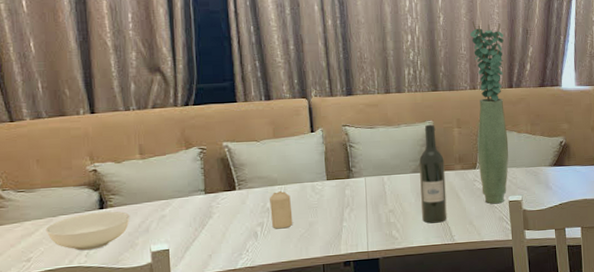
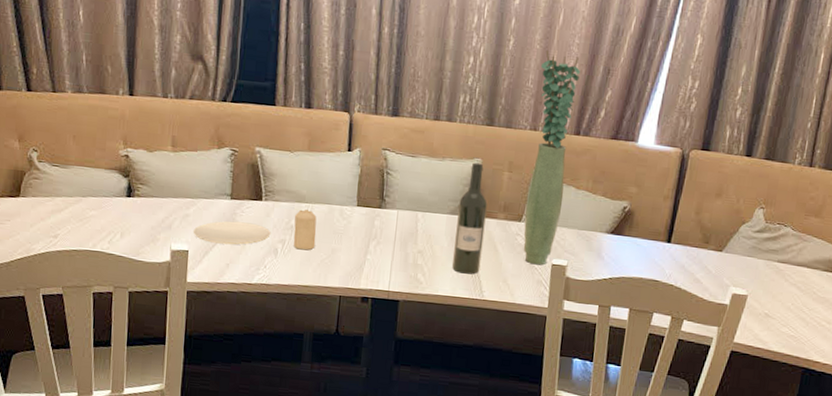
bowl: present [45,211,130,251] -> none [74,199,155,238]
plate: none [171,212,249,238] -> present [193,221,271,245]

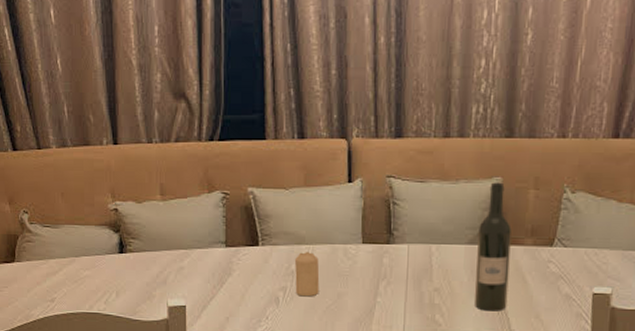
plate: present [193,221,271,245] -> none [189,270,271,297]
vase: present [523,50,581,265] -> none [557,40,617,296]

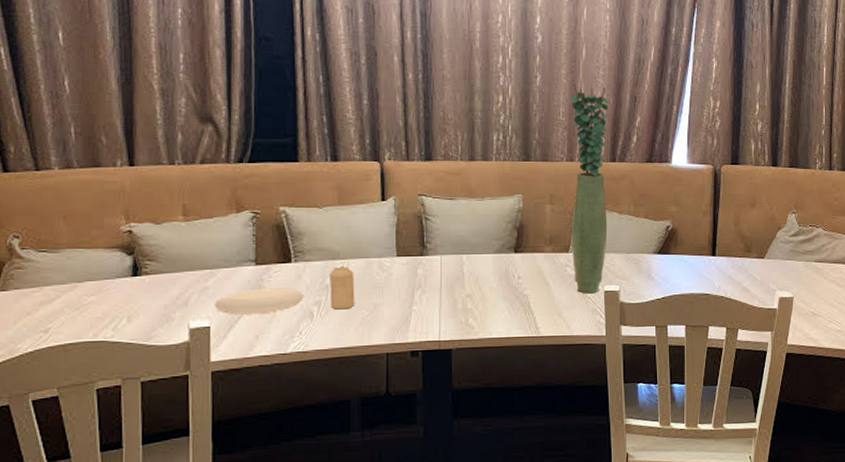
plate: none [189,270,271,297] -> present [214,288,304,315]
wine bottle: present [475,182,512,311] -> none [504,199,533,312]
vase: none [557,40,617,296] -> present [570,83,609,294]

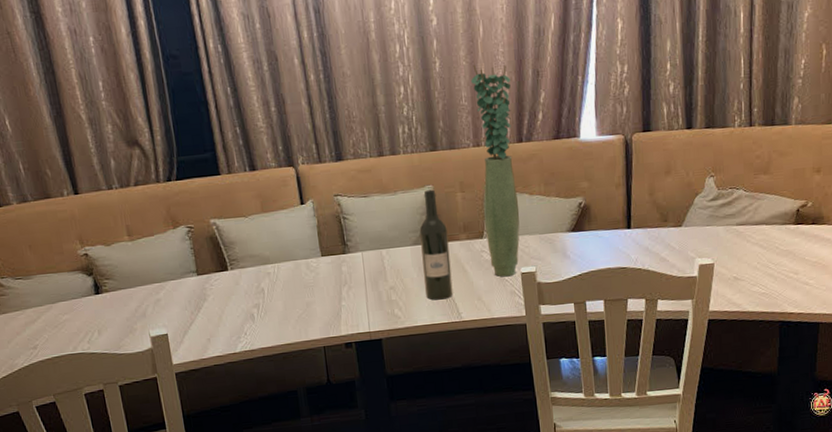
plate: present [214,288,304,315] -> none [167,294,244,322]
candle: present [330,267,355,310] -> none [263,270,290,311]
wine bottle: none [504,199,533,312] -> present [419,189,453,300]

